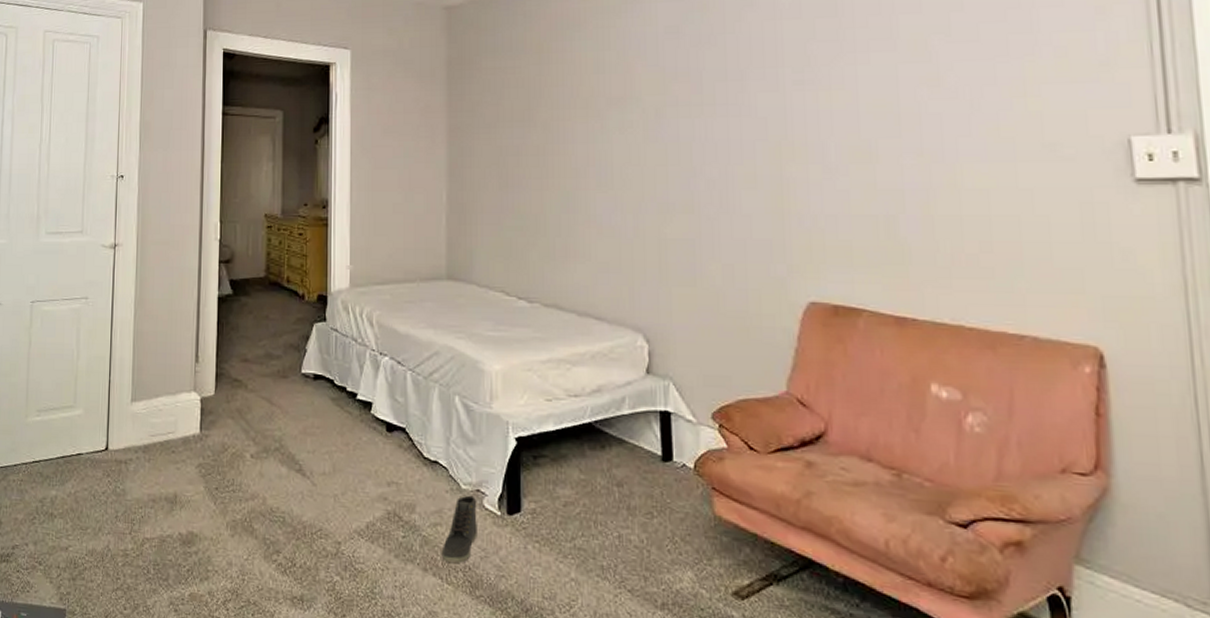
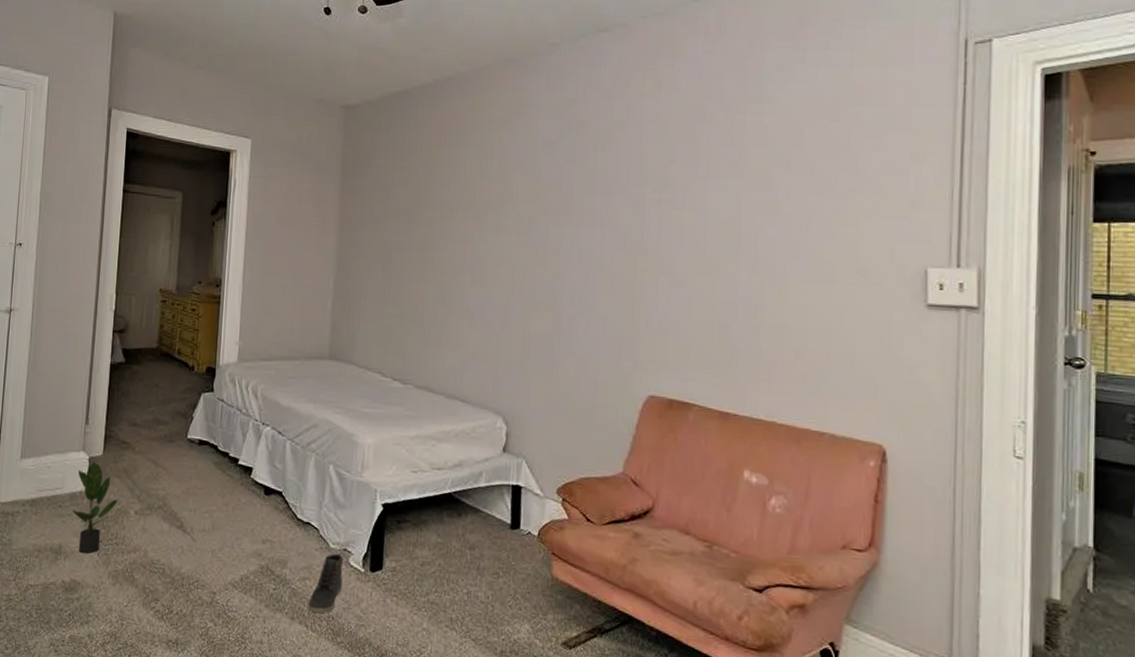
potted plant: none [186,401,233,502] -> present [72,461,118,553]

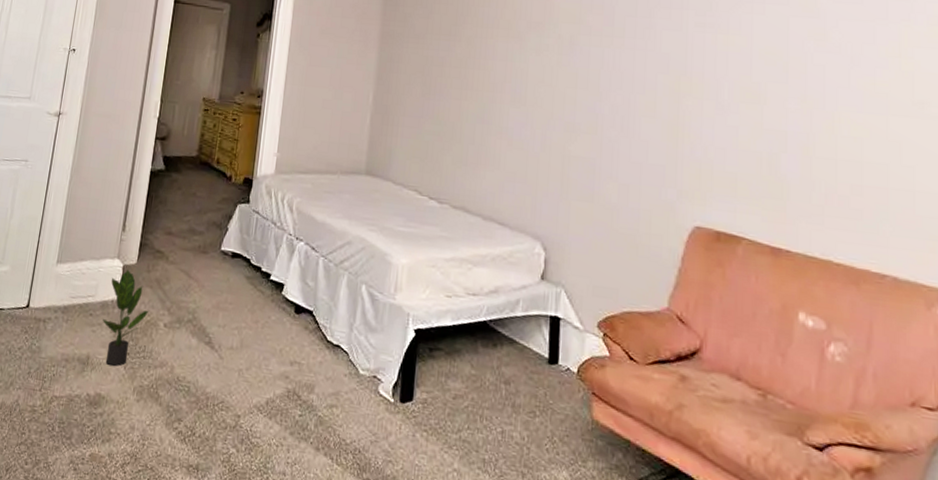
sneaker: present [308,553,344,613] -> none [334,380,373,445]

